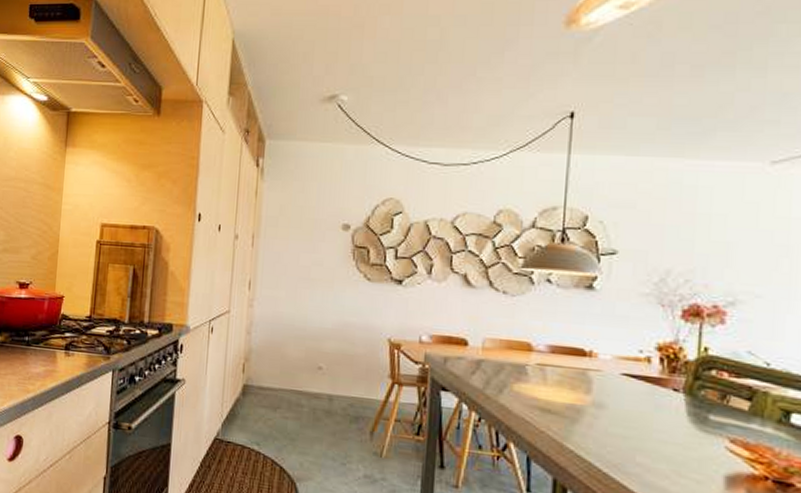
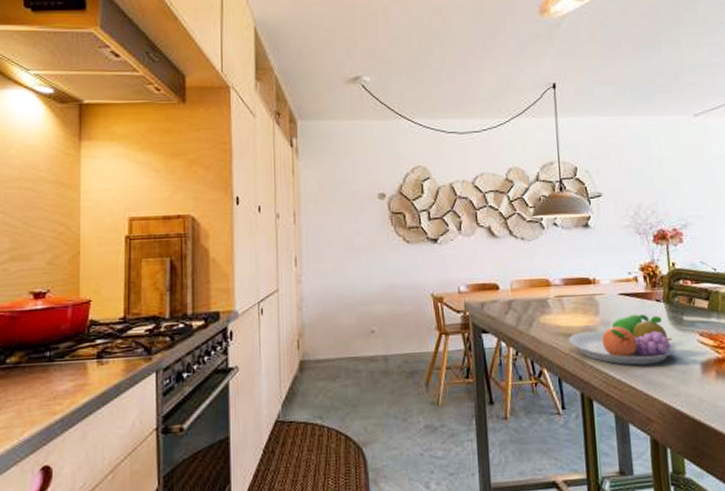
fruit bowl: none [547,400,692,465] -> present [569,314,676,366]

